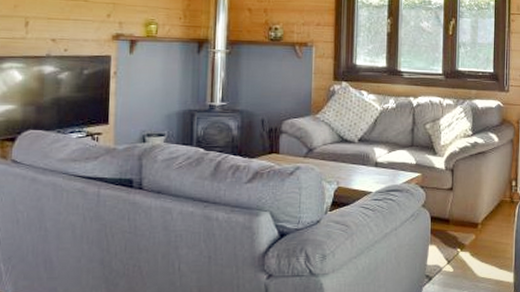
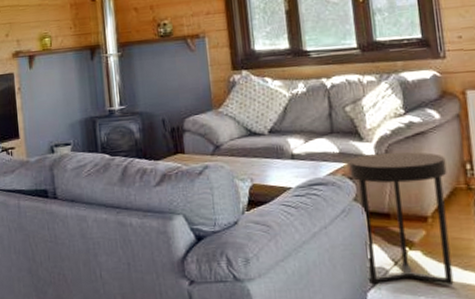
side table: none [422,167,498,282] -> present [349,152,454,286]

